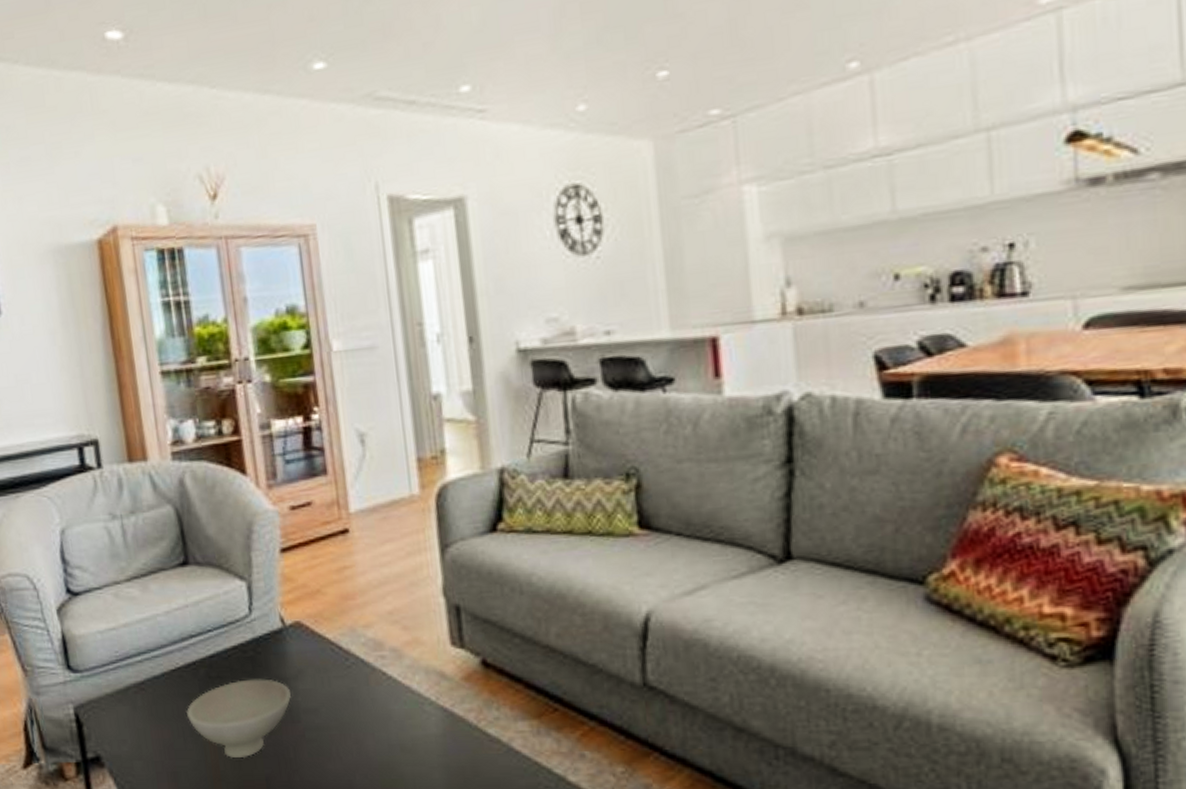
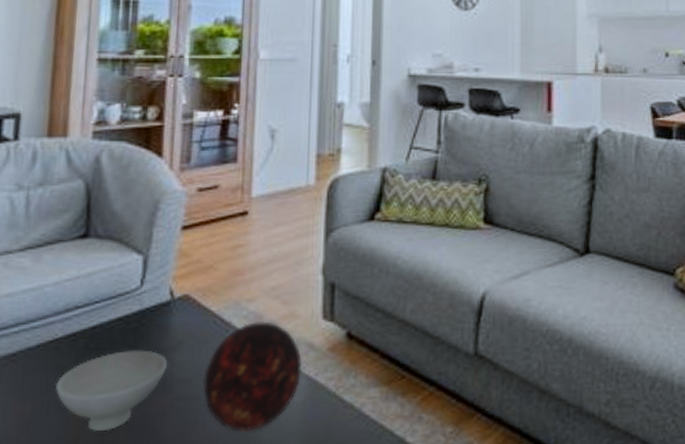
decorative orb: none [330,649,437,764] -> present [203,321,303,433]

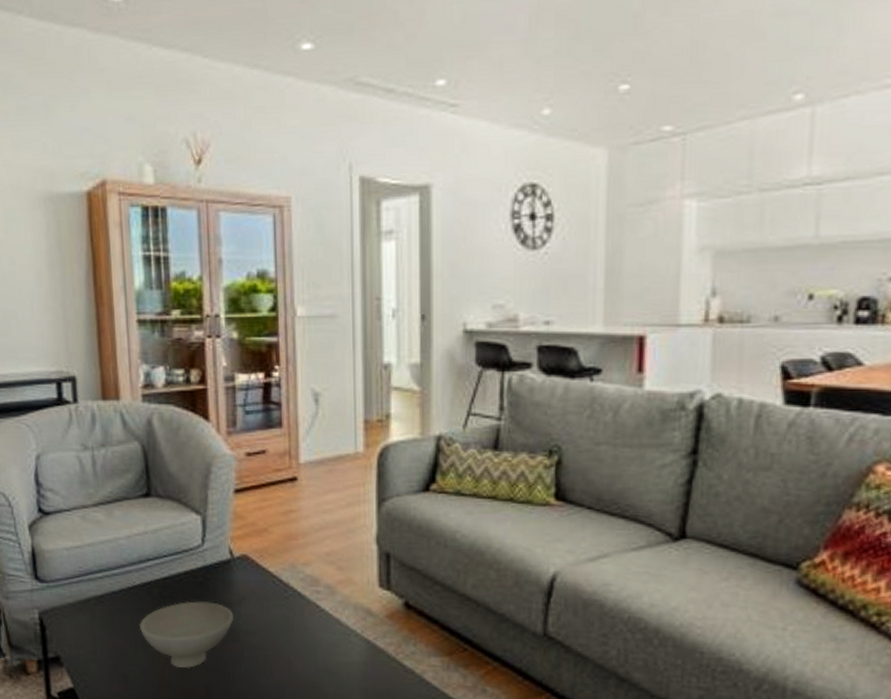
decorative orb: present [203,321,303,433] -> none [268,584,362,684]

